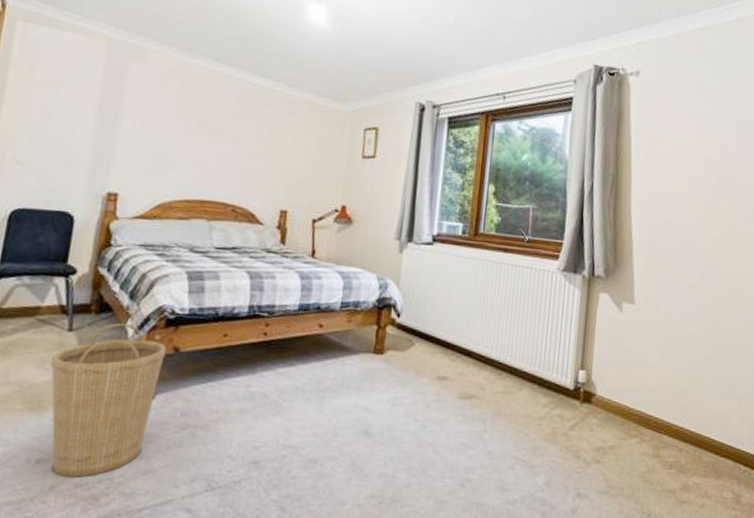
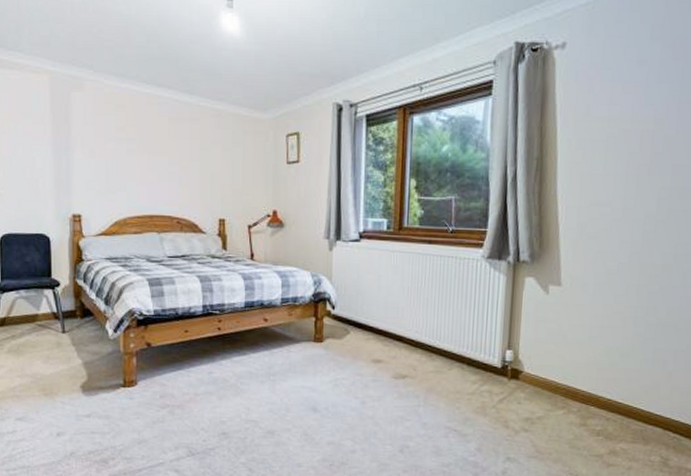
basket: present [51,322,166,478] -> none [54,324,140,446]

